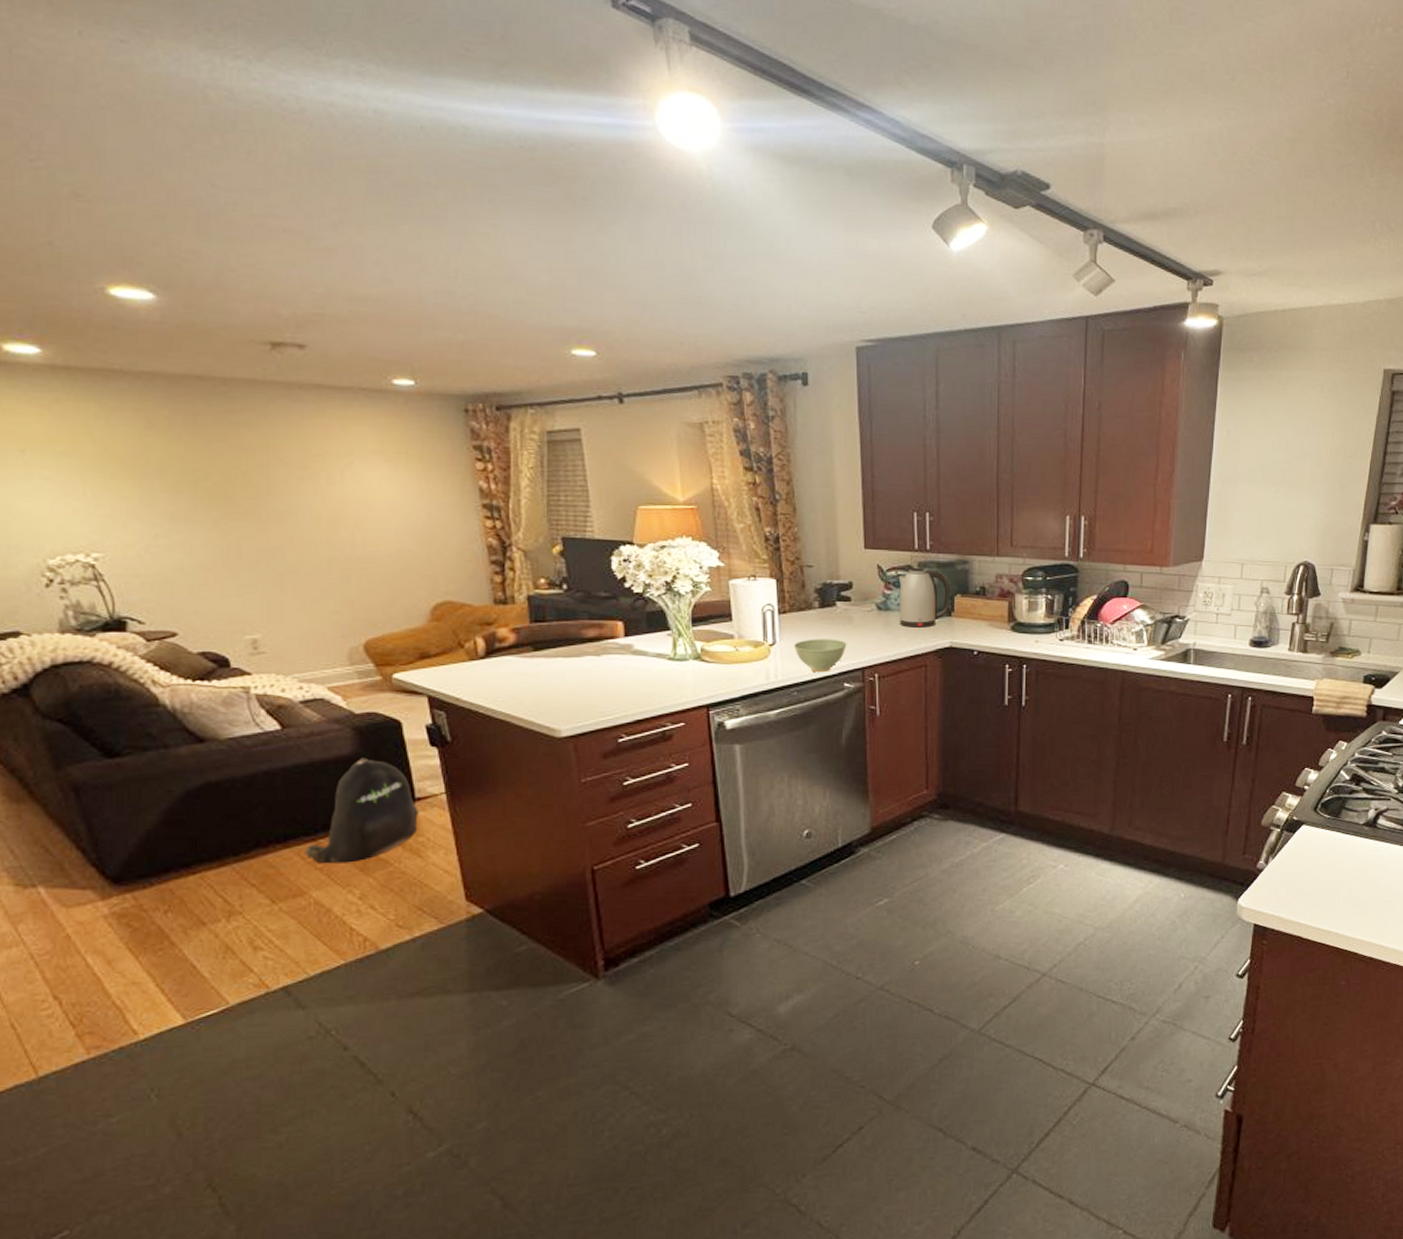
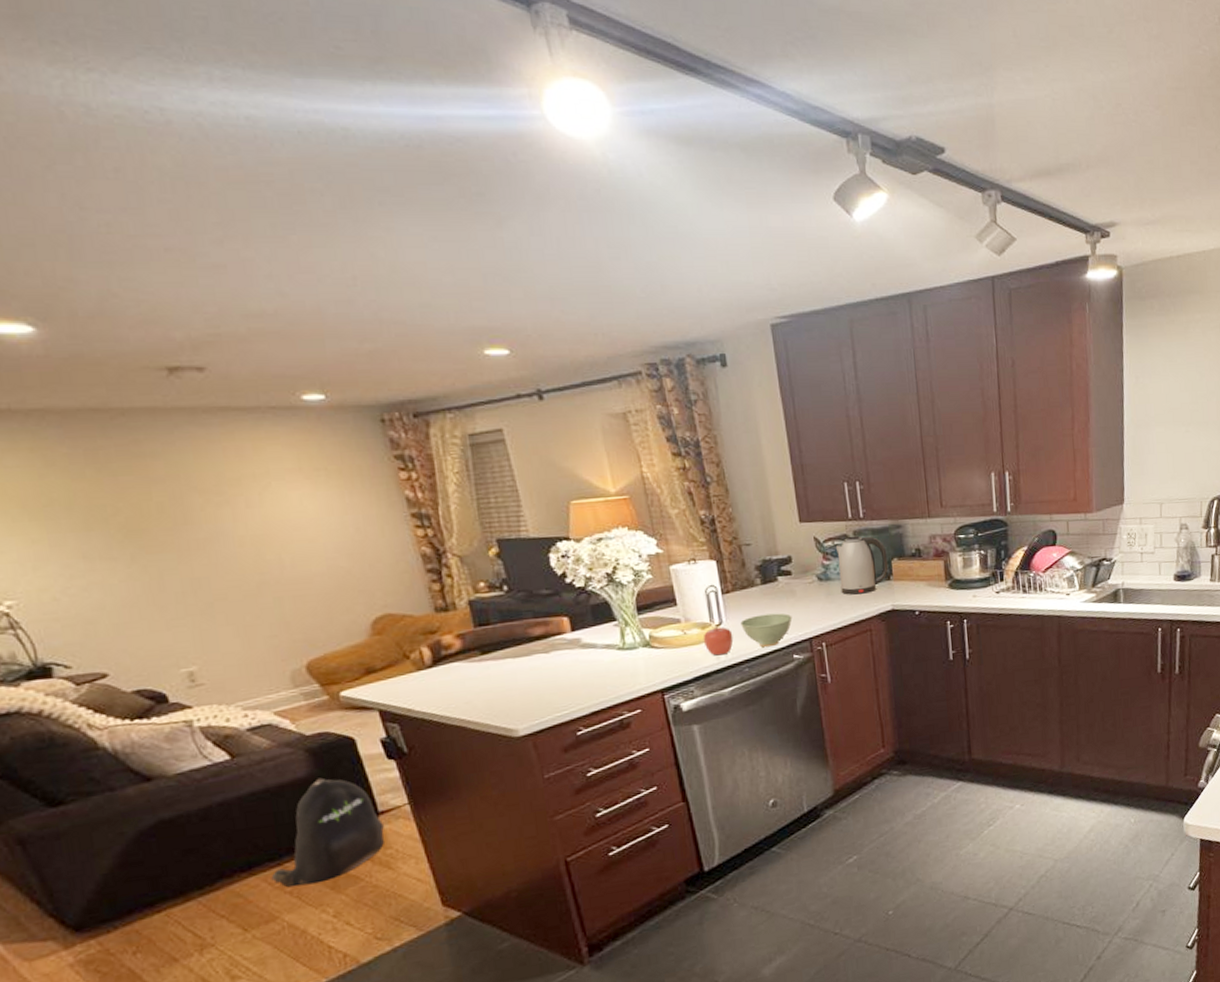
fruit: none [754,646,785,676] -> present [703,626,734,656]

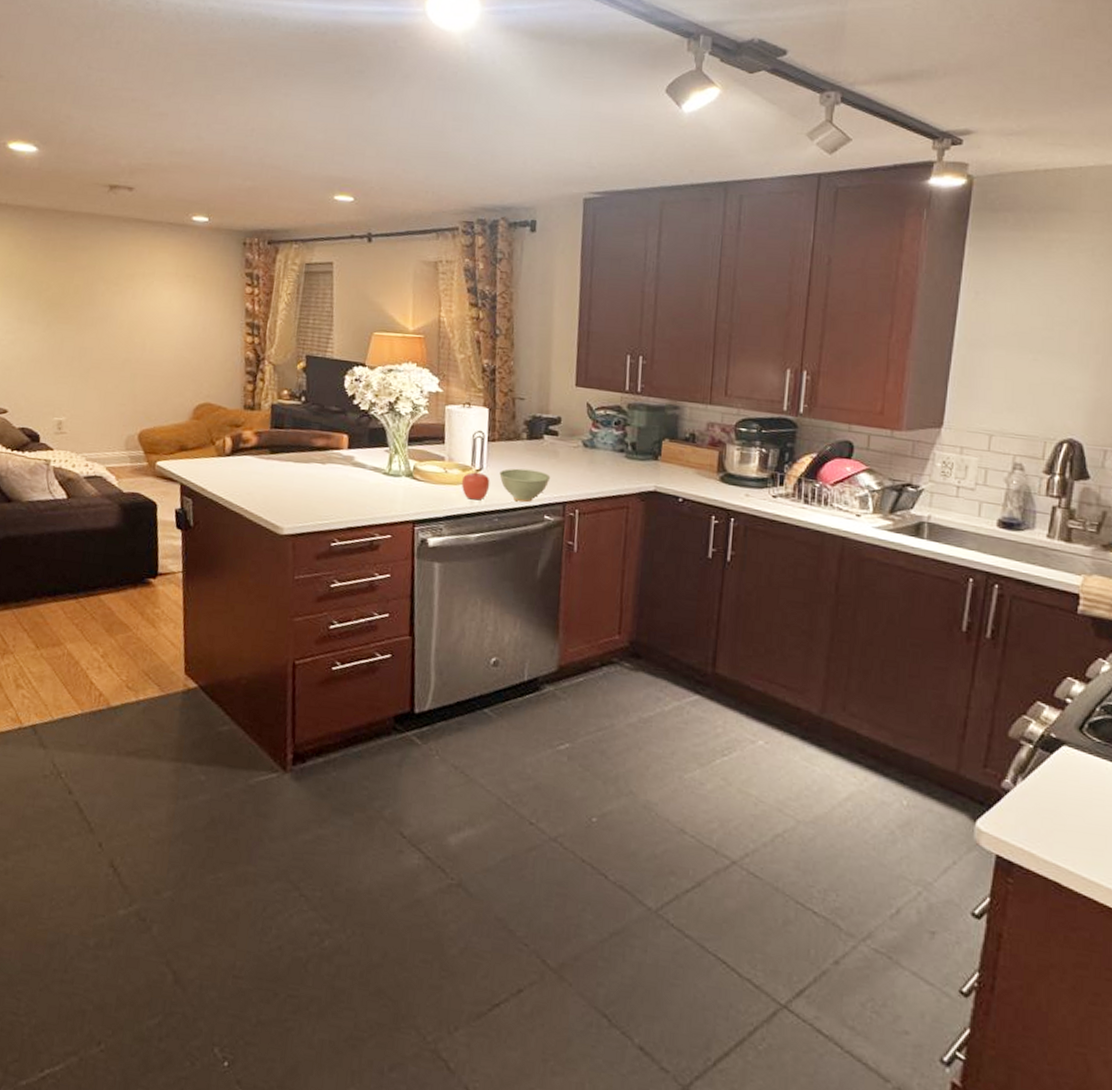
backpack: present [271,777,384,888] -> none [66,531,159,623]
kettle: present [836,535,888,595] -> none [604,408,659,469]

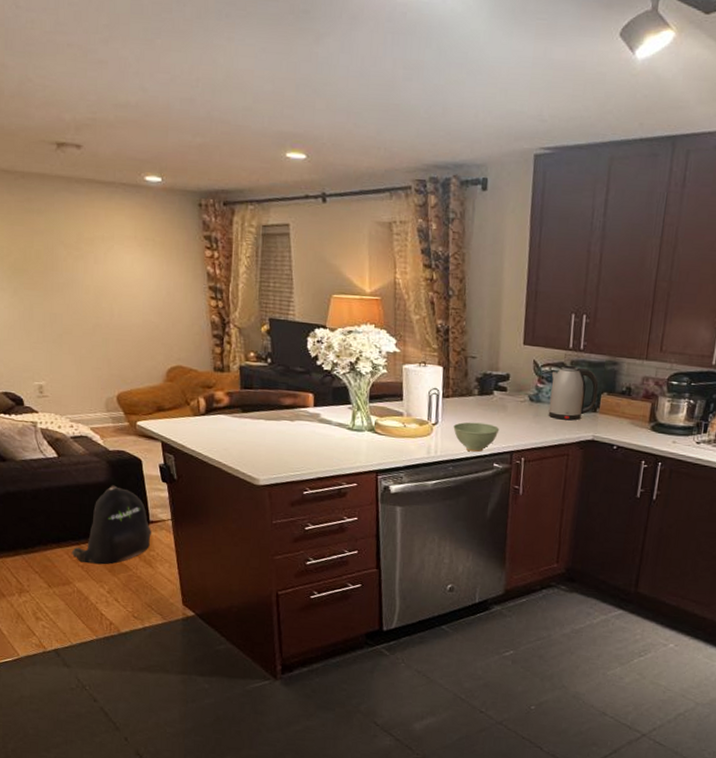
backpack: none [66,531,159,623] -> present [71,485,151,565]
fruit: present [461,471,490,500] -> none [418,425,445,451]
kettle: none [604,408,659,469] -> present [548,365,599,421]

